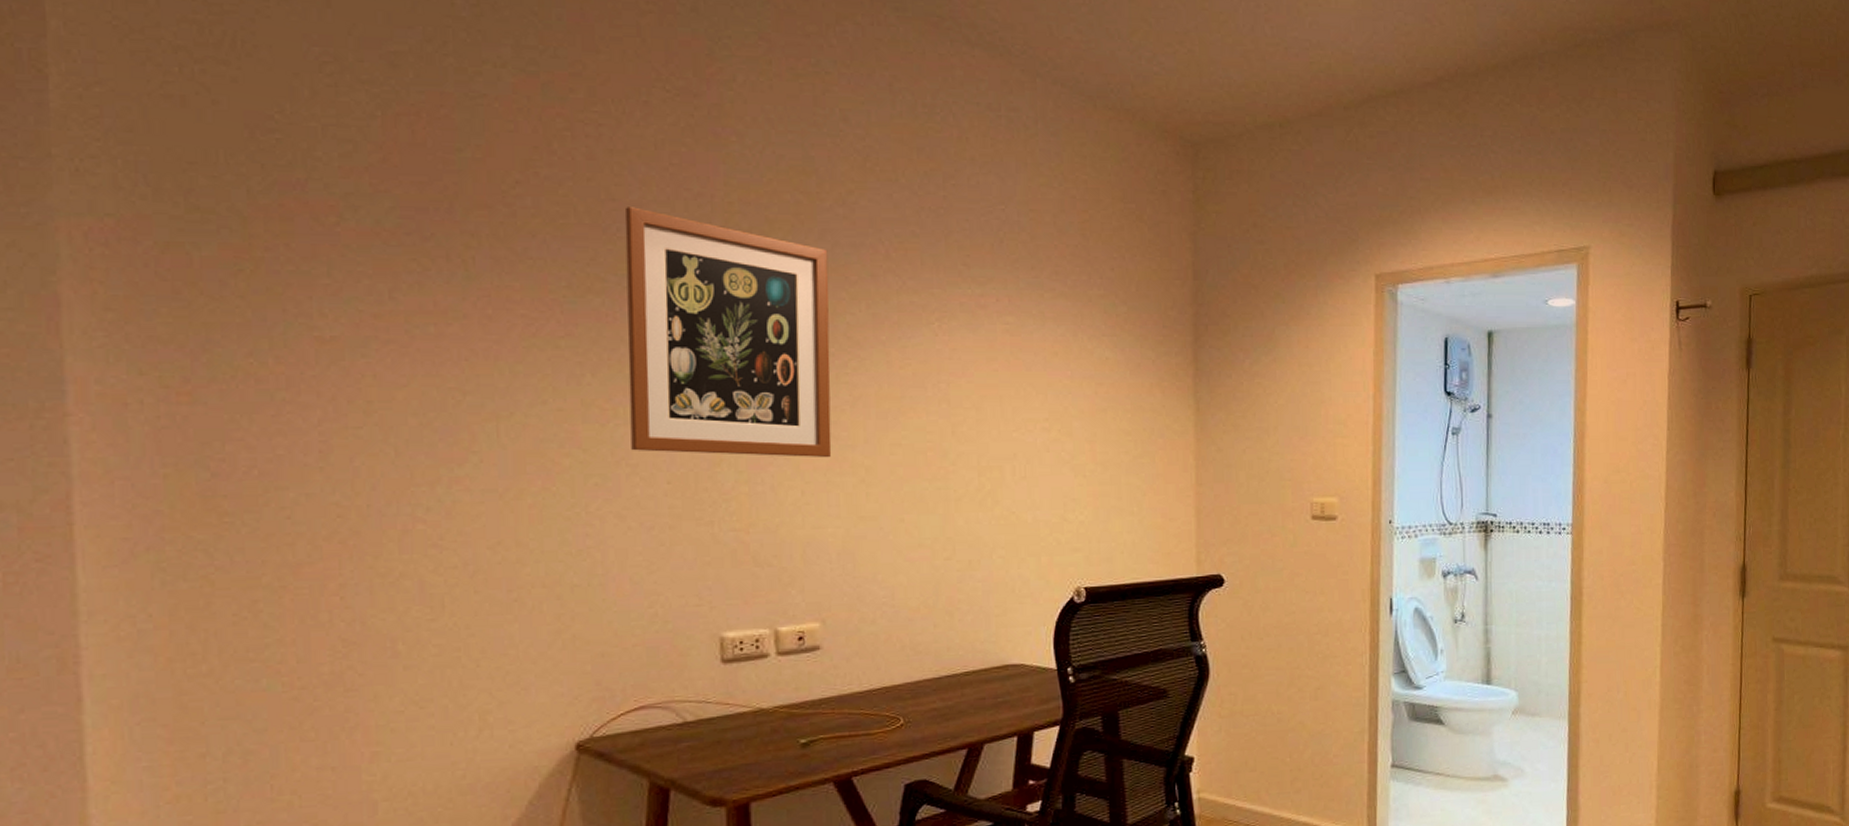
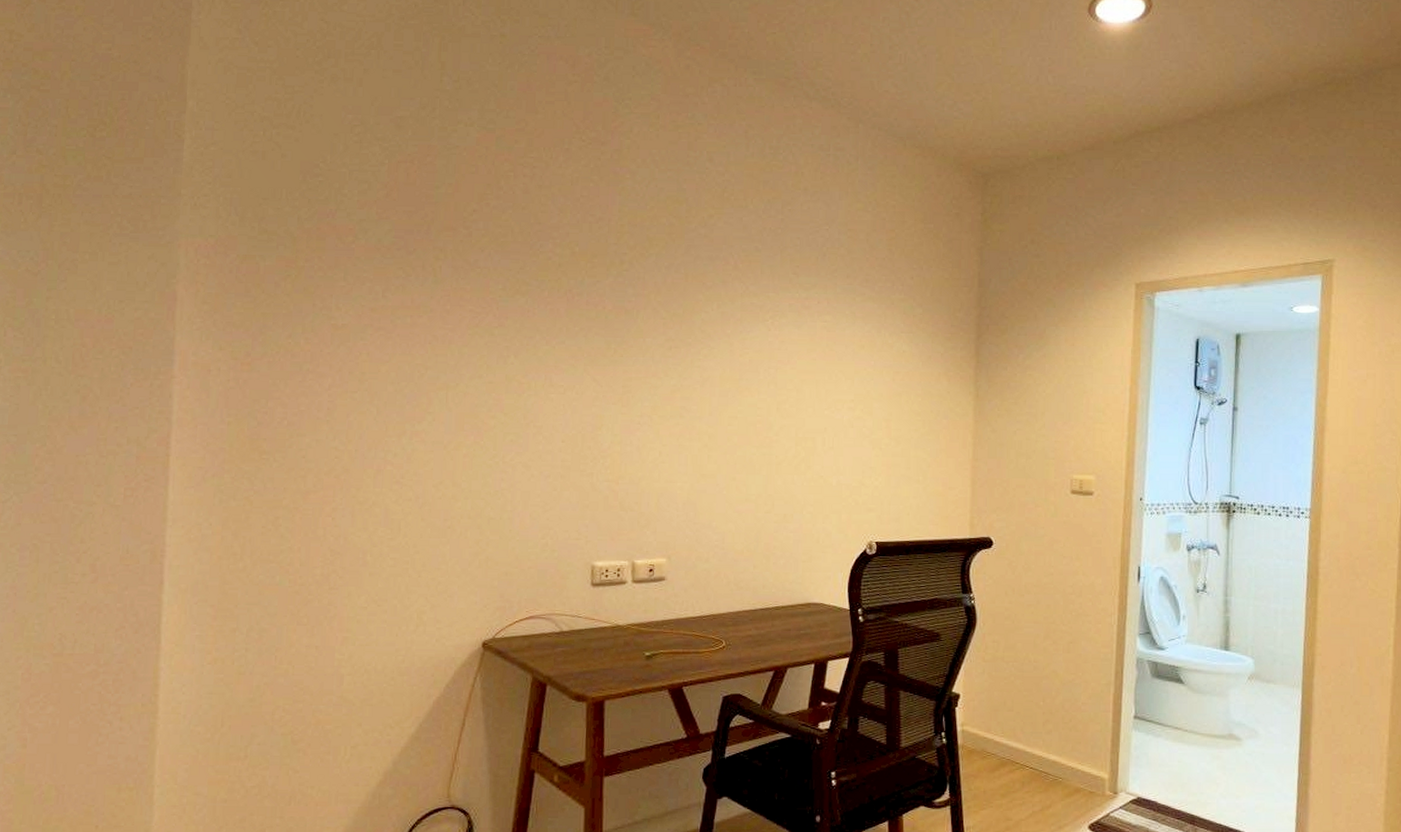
wall art: present [624,207,832,458] -> none [538,229,691,427]

